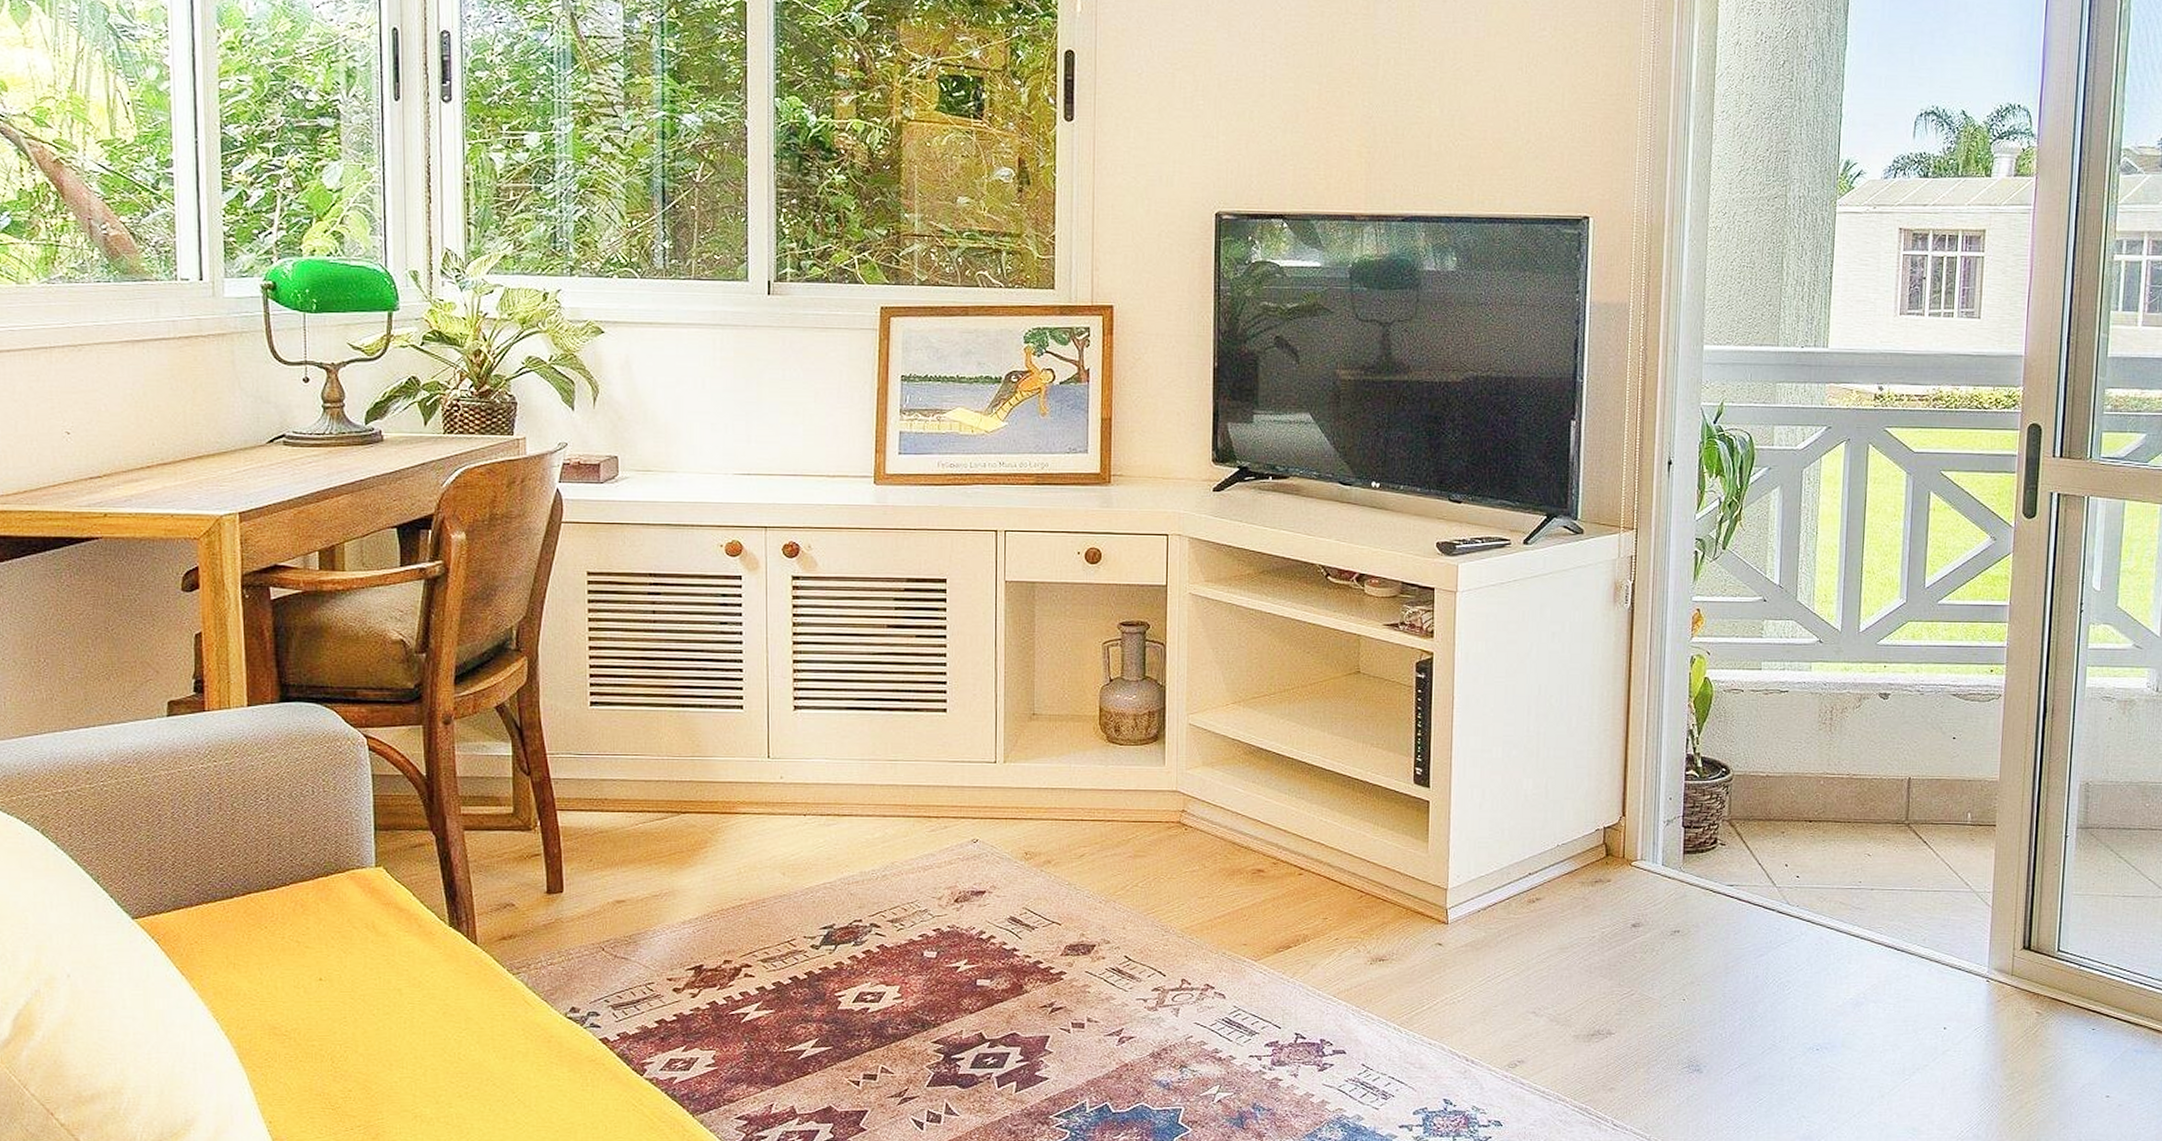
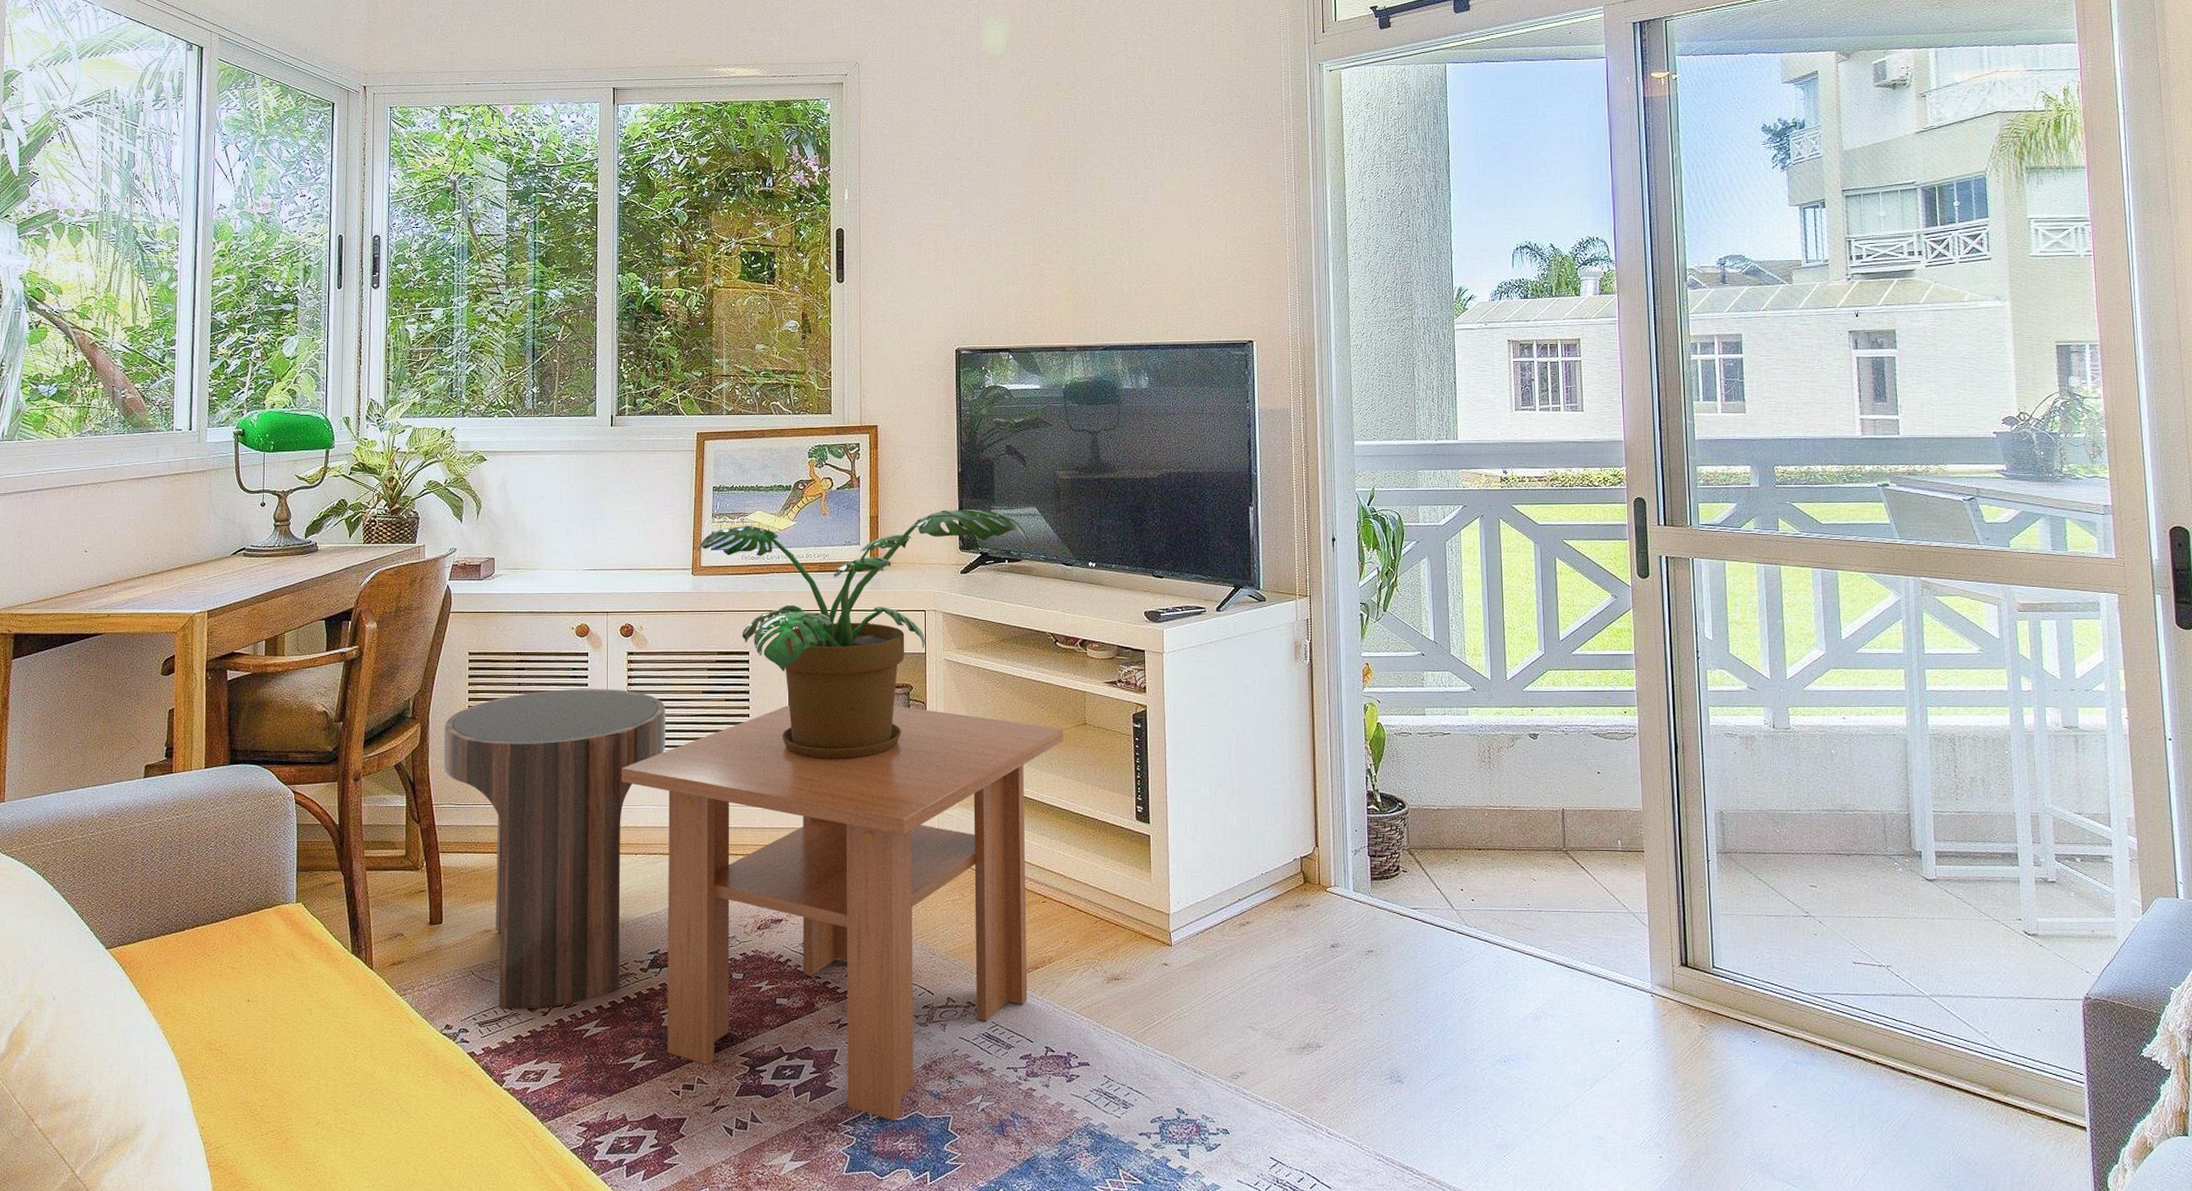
side table: none [558,619,841,991] -> present [443,689,666,1010]
coffee table: none [786,644,1332,1114] -> present [622,705,1064,1122]
potted plant: none [881,413,1300,708] -> present [697,510,1030,759]

